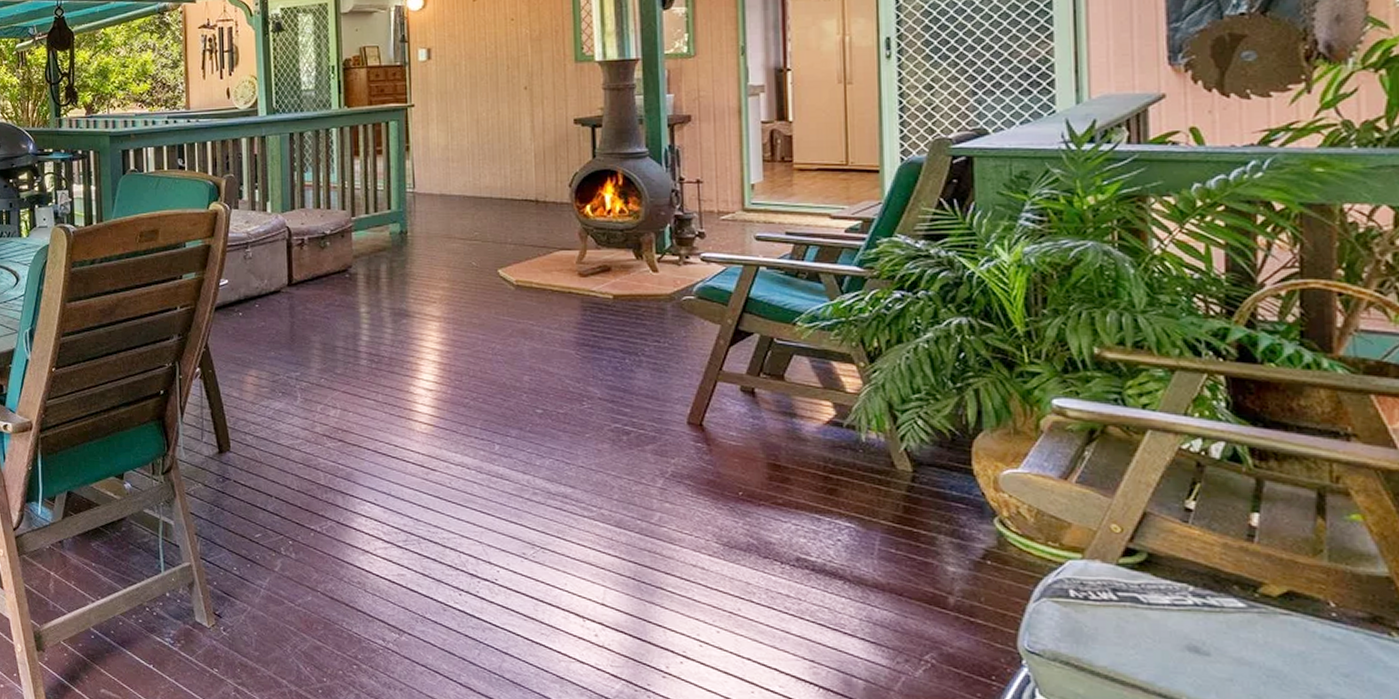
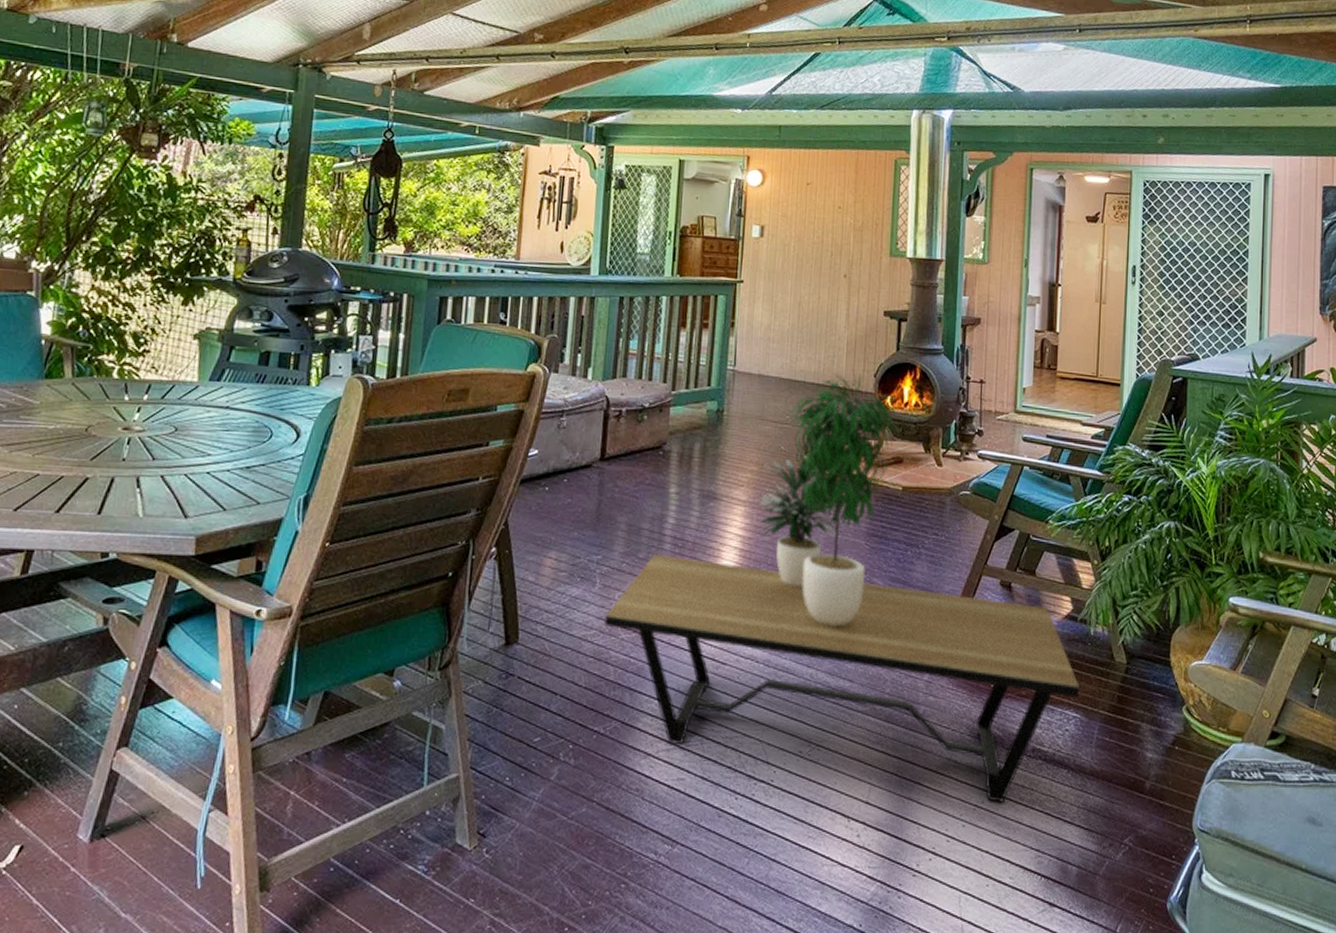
coffee table: none [308,370,852,611] -> present [603,554,1079,803]
potted plant: none [454,180,606,435] -> present [758,369,903,627]

